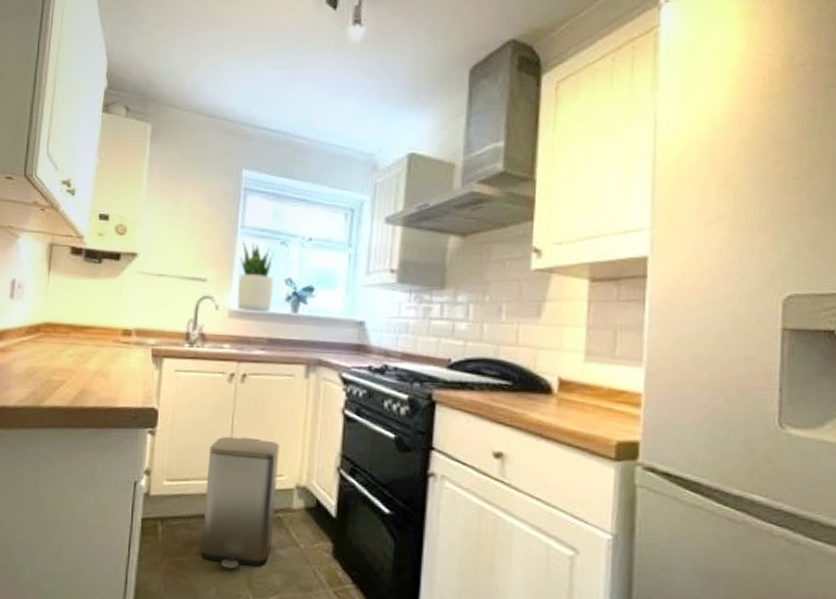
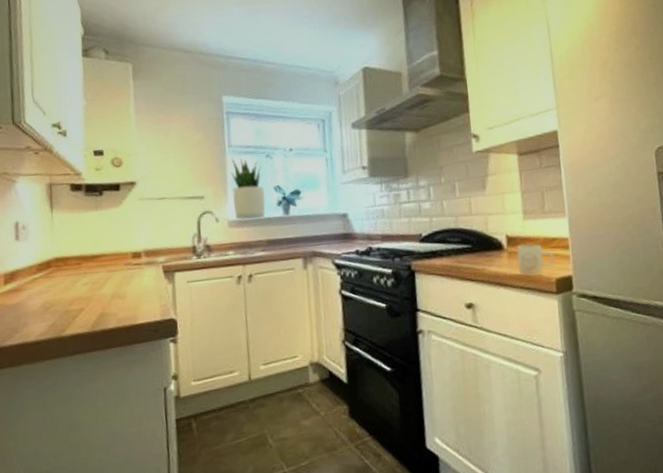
pedal bin: present [200,436,280,569] -> none [228,328,297,447]
mug: none [567,391,619,434] -> present [516,243,555,277]

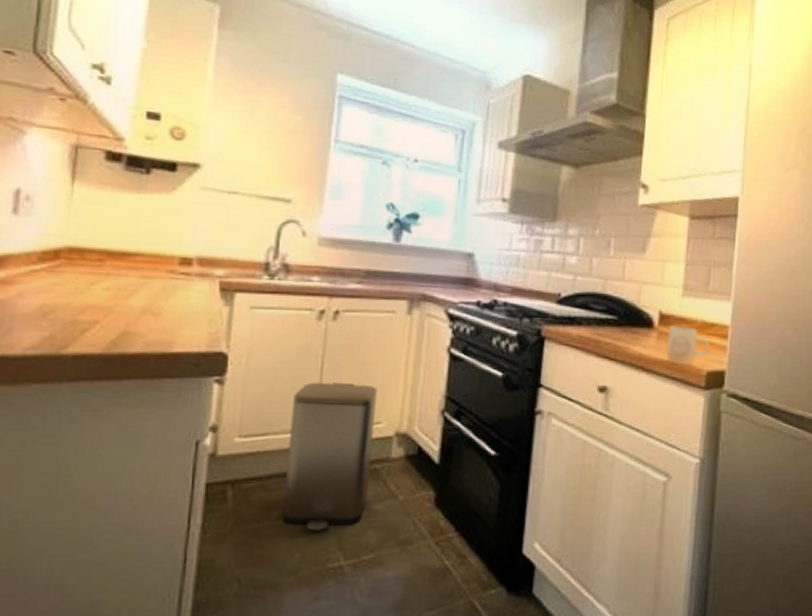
pedal bin: none [228,328,297,447] -> present [281,382,378,531]
planter: present [231,158,266,220] -> none [329,157,374,241]

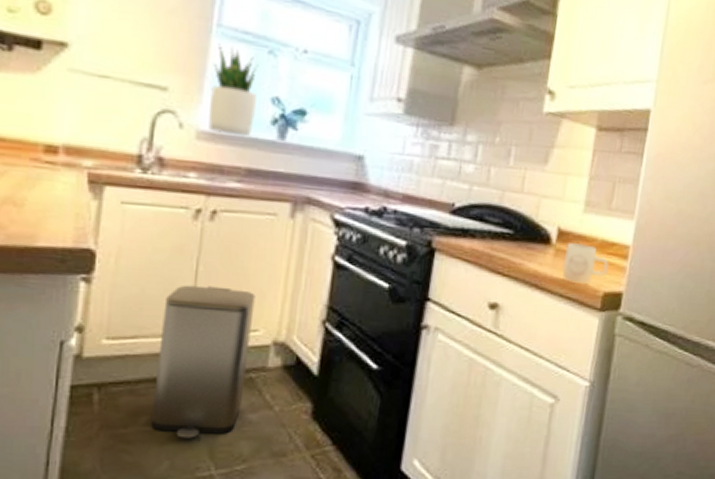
planter: none [329,157,374,241] -> present [208,43,259,137]

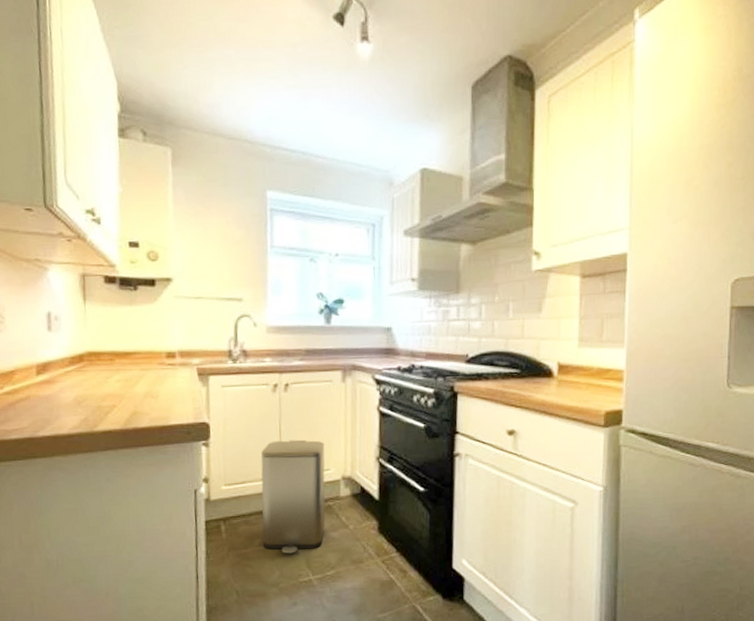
planter: present [208,43,259,137] -> none [272,260,306,326]
mug: present [562,242,609,285] -> none [566,372,606,408]

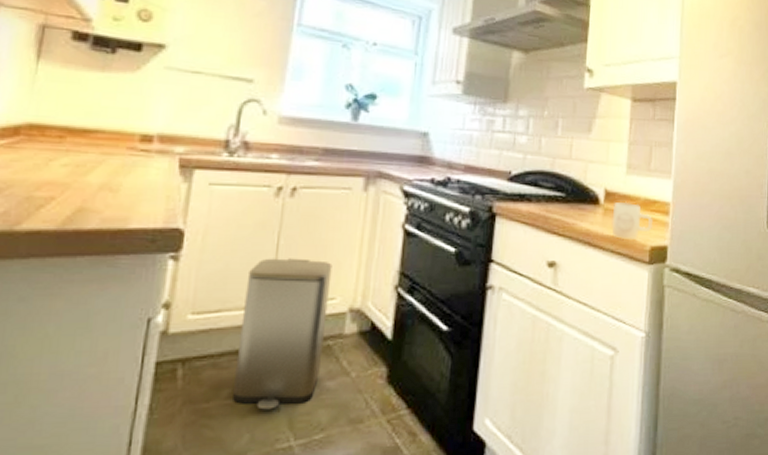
mug: none [566,372,606,408] -> present [611,201,652,241]

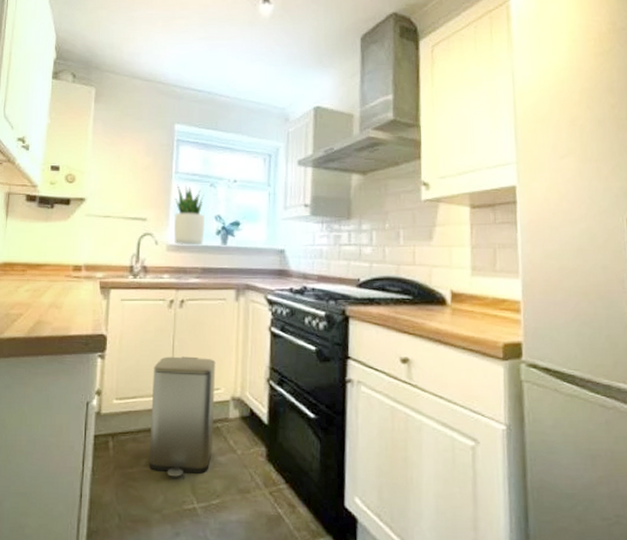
planter: none [289,40,334,120] -> present [174,184,205,246]
mug: present [611,201,652,241] -> none [460,301,503,338]

